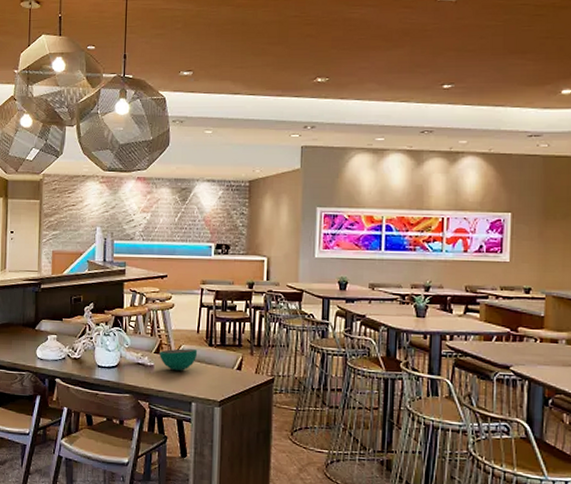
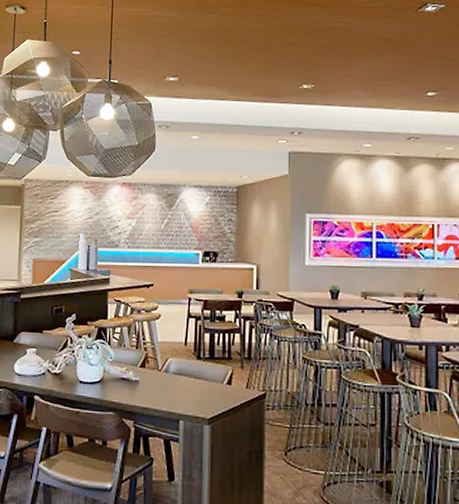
bowl: present [159,348,198,371] -> none [144,362,186,387]

